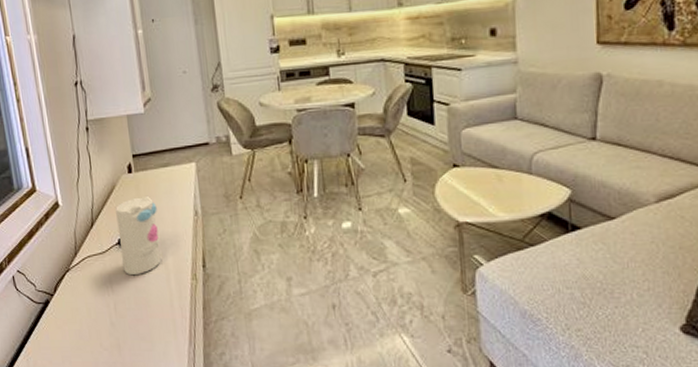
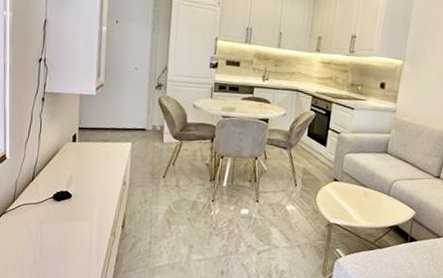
decorative vase: present [116,195,161,275] -> none [54,162,92,226]

